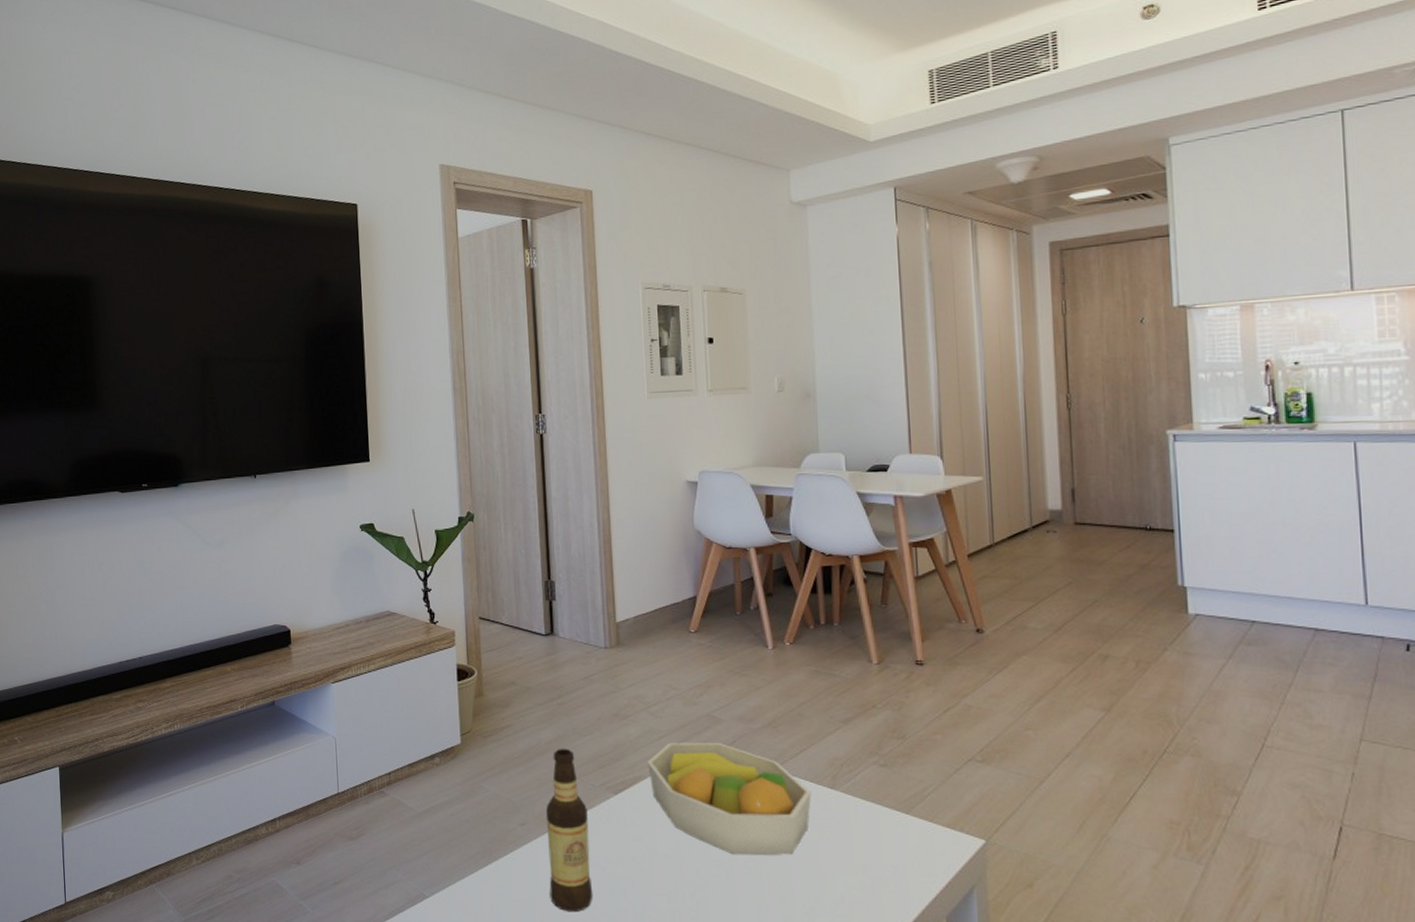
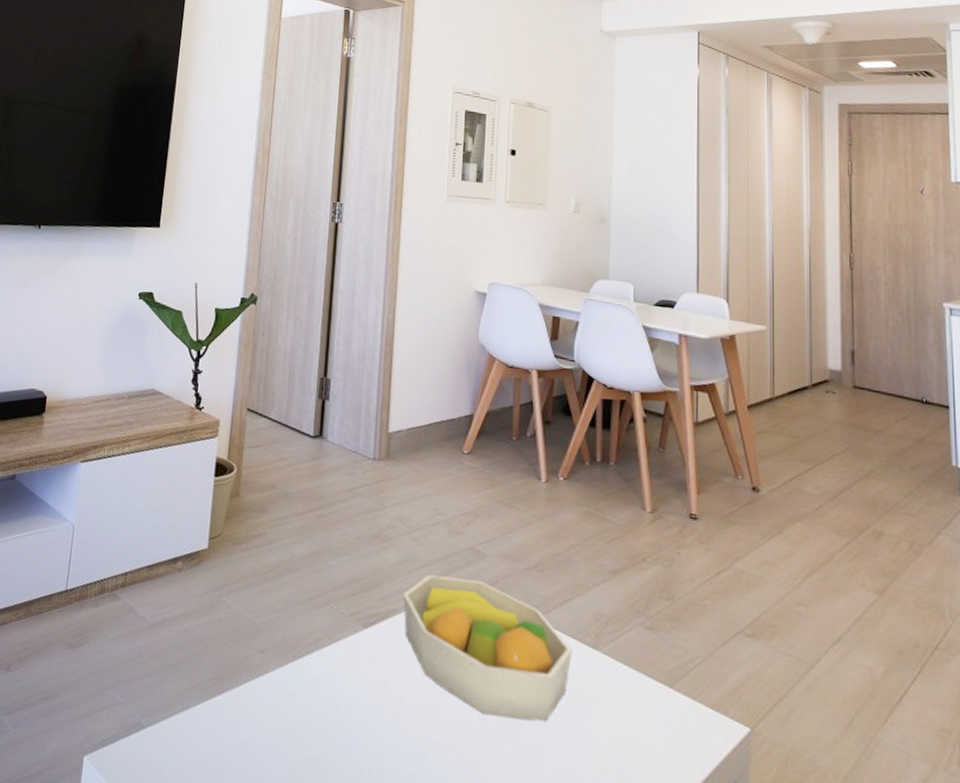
bottle: present [545,748,593,913] -> none [280,566,333,766]

